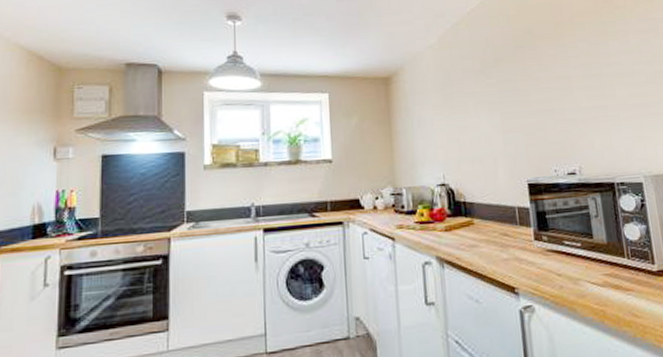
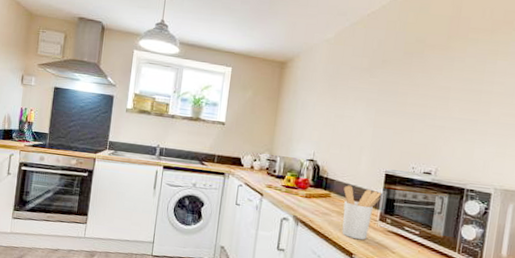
utensil holder: none [486,205,530,270] -> present [342,185,381,240]

